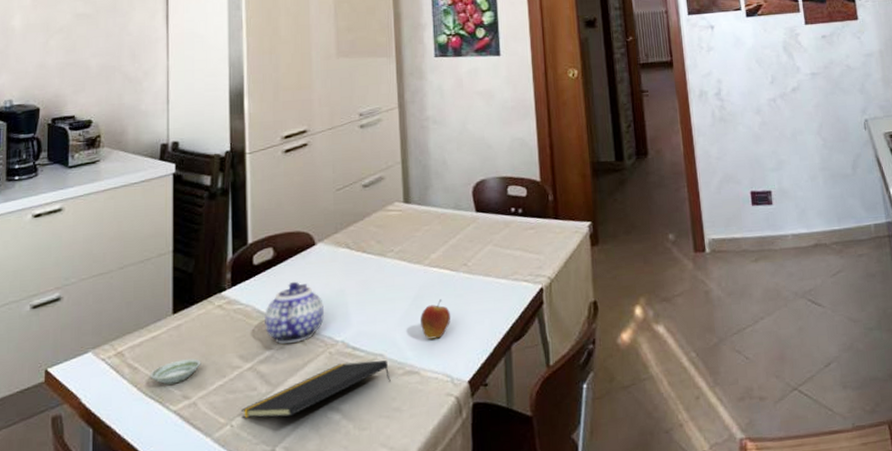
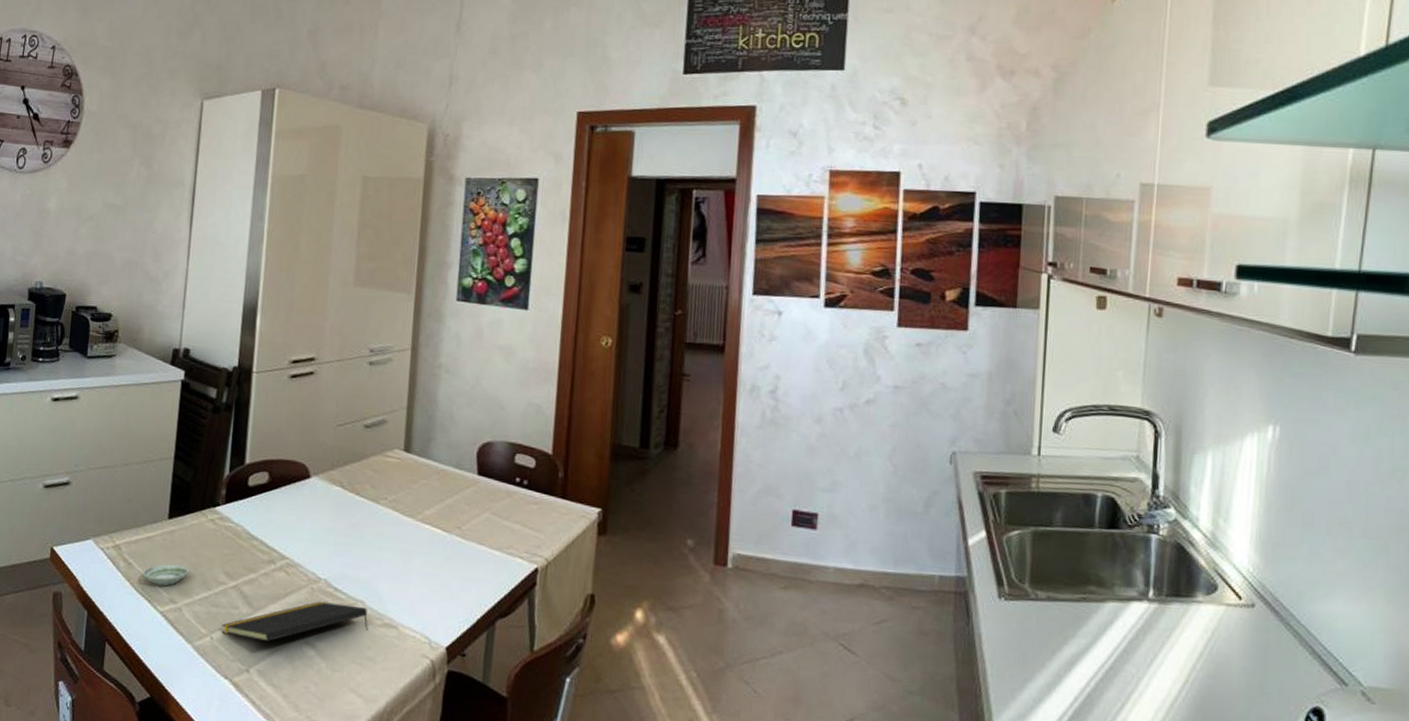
teapot: present [263,281,324,345] -> none [252,510,311,572]
fruit: present [421,299,451,340] -> none [405,558,438,598]

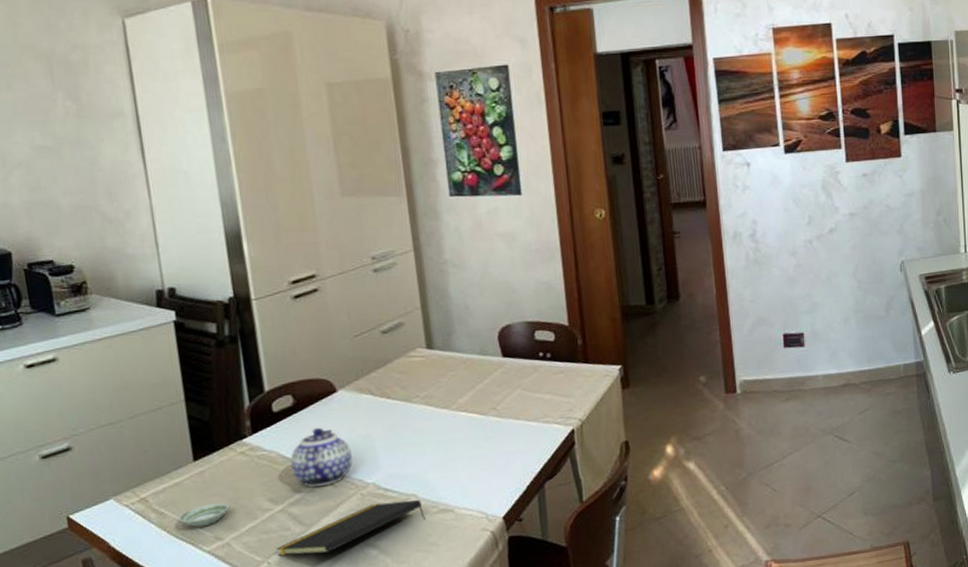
teapot: none [252,510,311,572] -> present [289,427,353,488]

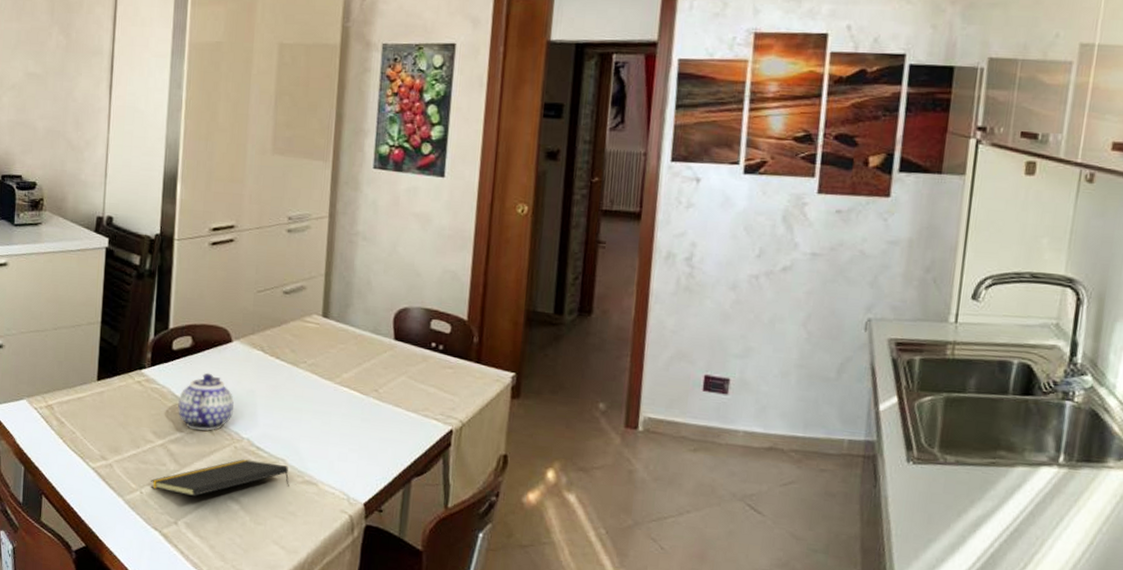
saucer: present [178,503,230,528] -> none [74,423,119,444]

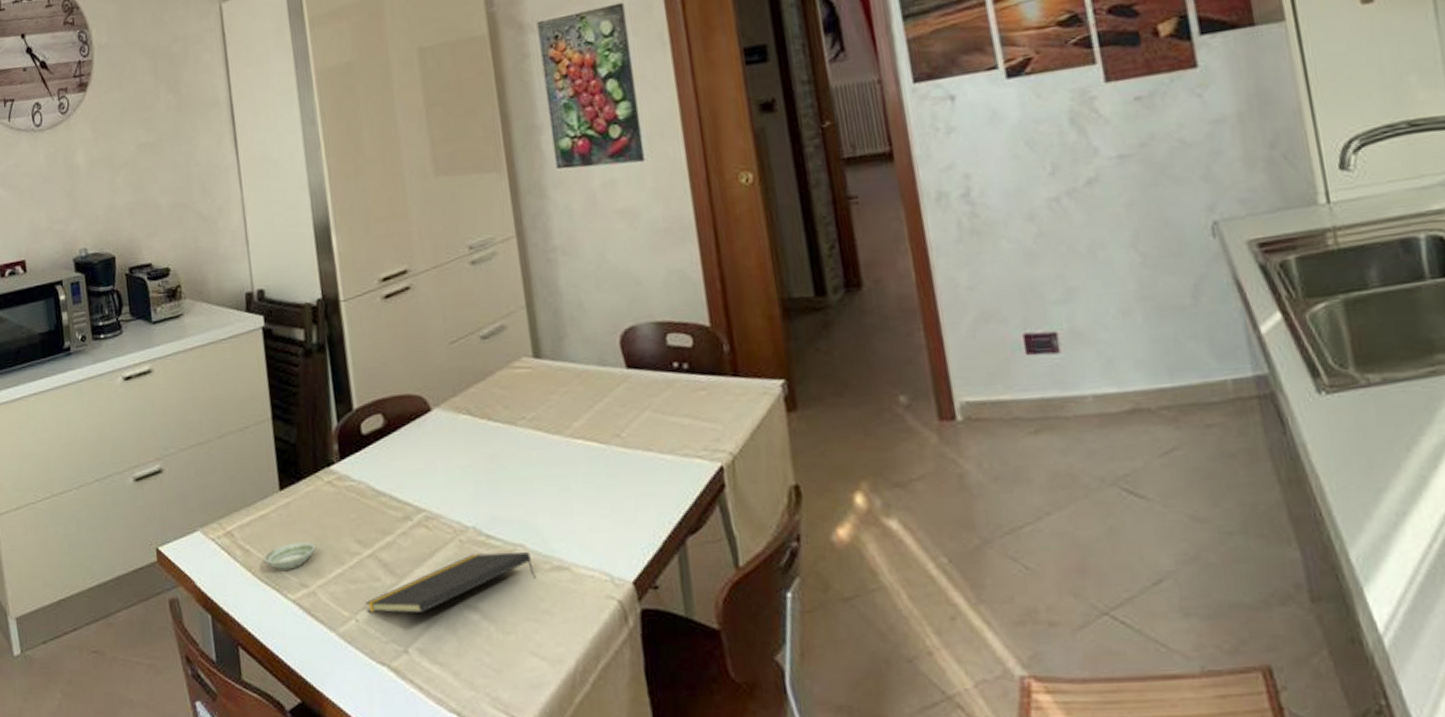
saucer: none [74,423,119,444] -> present [263,542,317,570]
teapot: present [177,372,234,431] -> none [379,454,449,529]

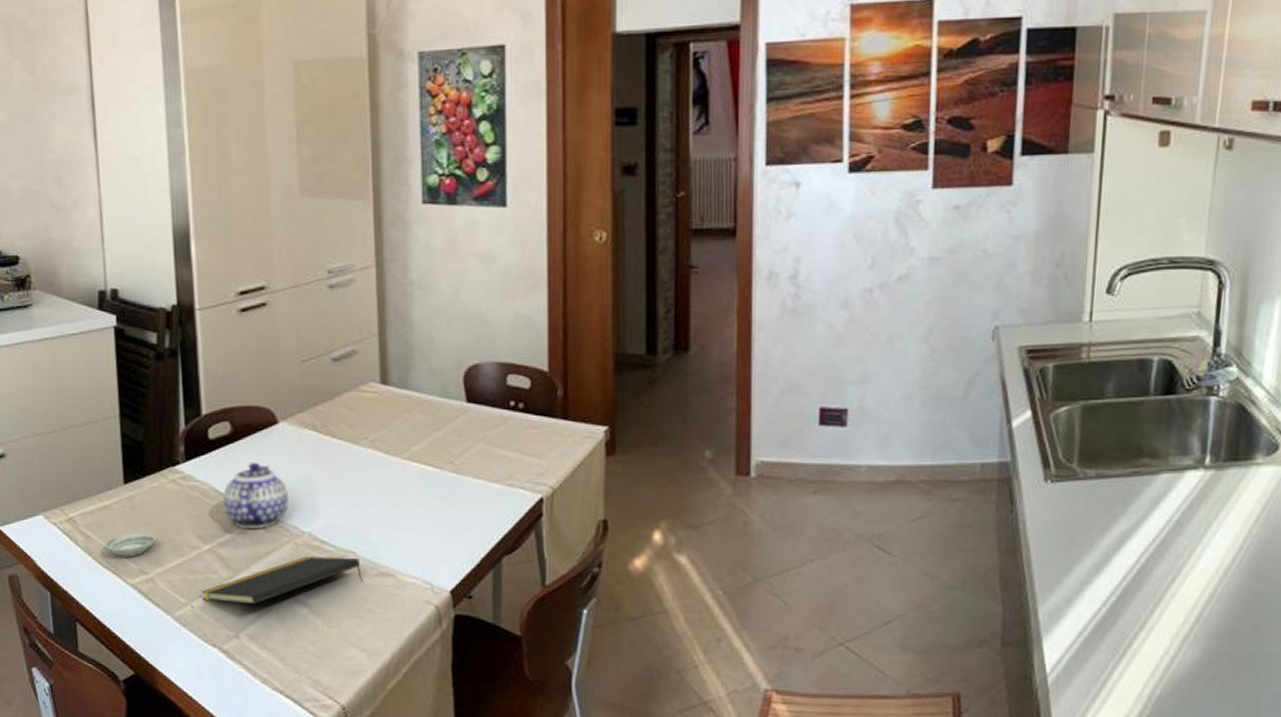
teapot: none [379,454,449,529] -> present [222,462,288,529]

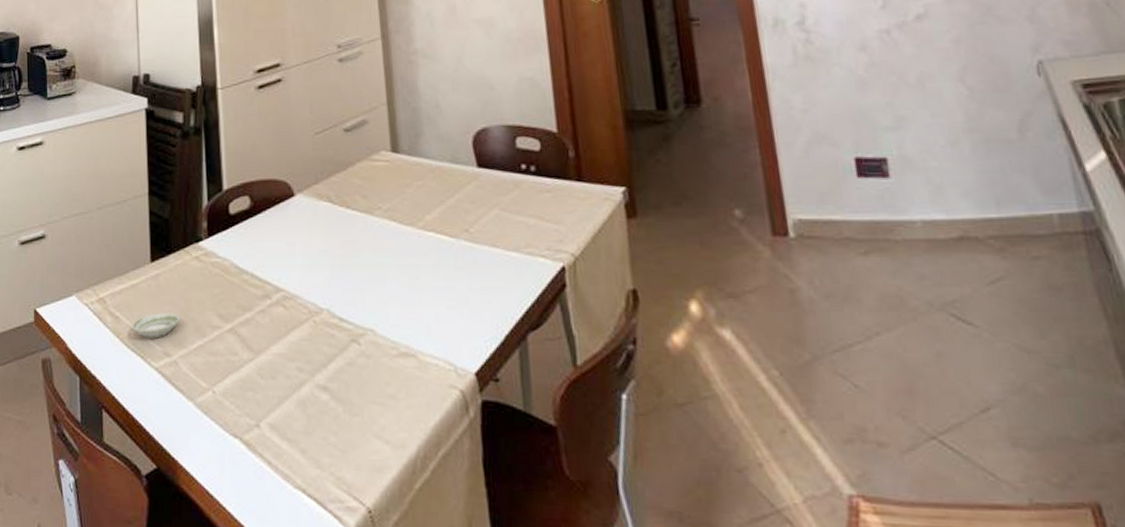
notepad: present [201,556,363,605] -> none [222,335,384,390]
teapot: present [222,462,288,529] -> none [242,236,306,307]

